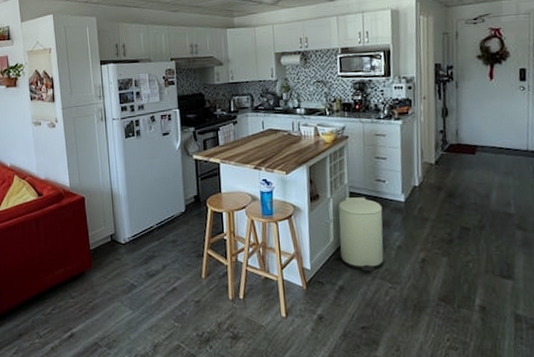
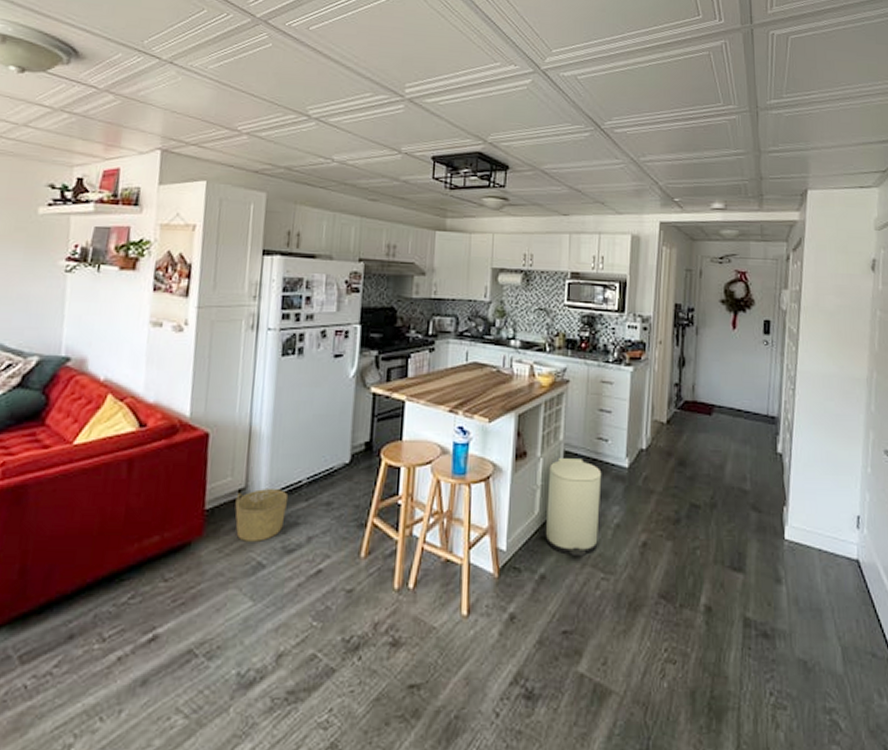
basket: none [110,233,146,270] -> present [235,489,289,542]

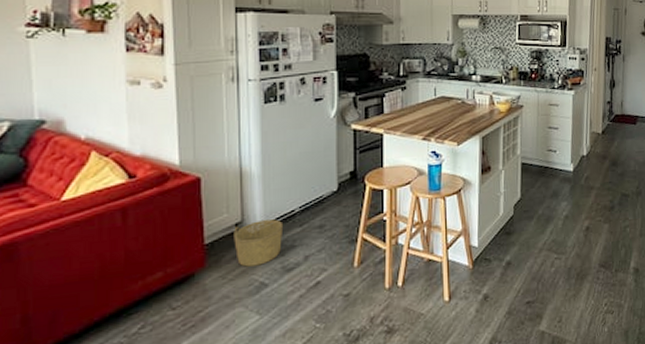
pedal bin: present [545,458,602,557] -> none [509,168,553,245]

